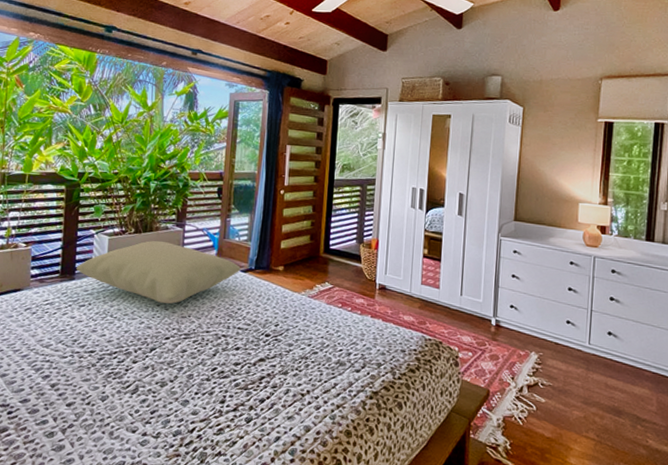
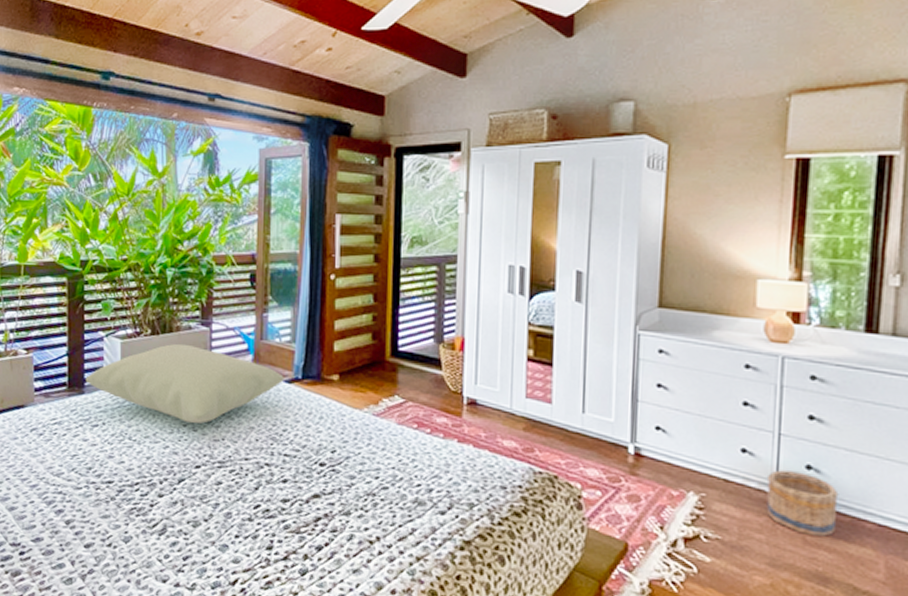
basket: none [582,335,629,382] -> present [766,470,839,537]

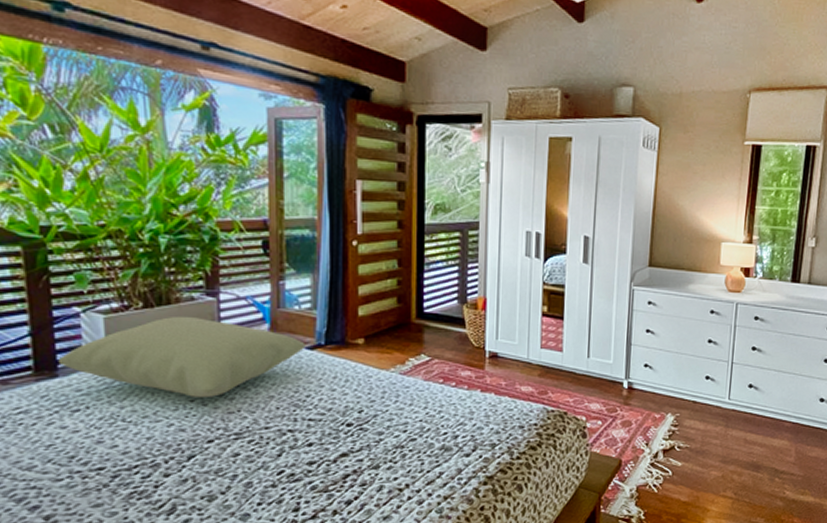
basket: present [766,470,839,537] -> none [721,390,769,436]

